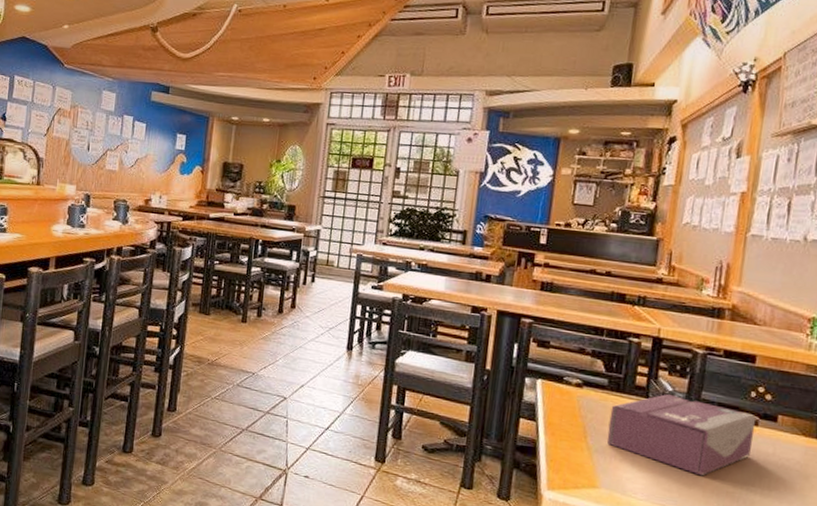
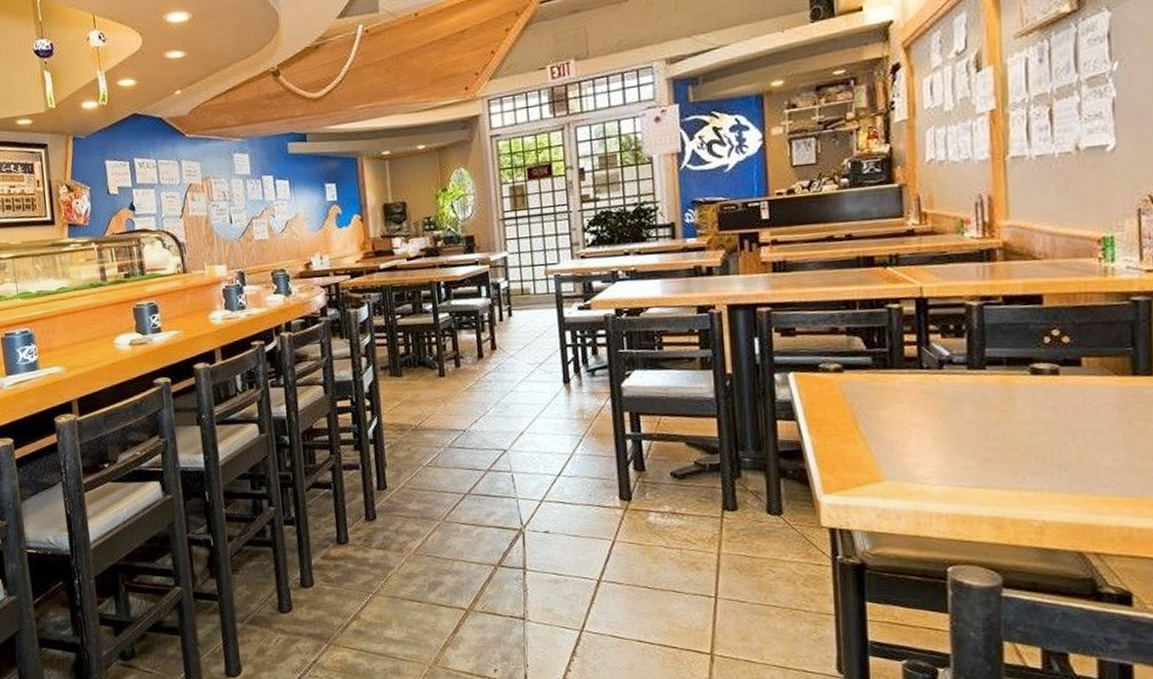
tissue box: present [607,394,756,476] -> none [881,359,1055,445]

